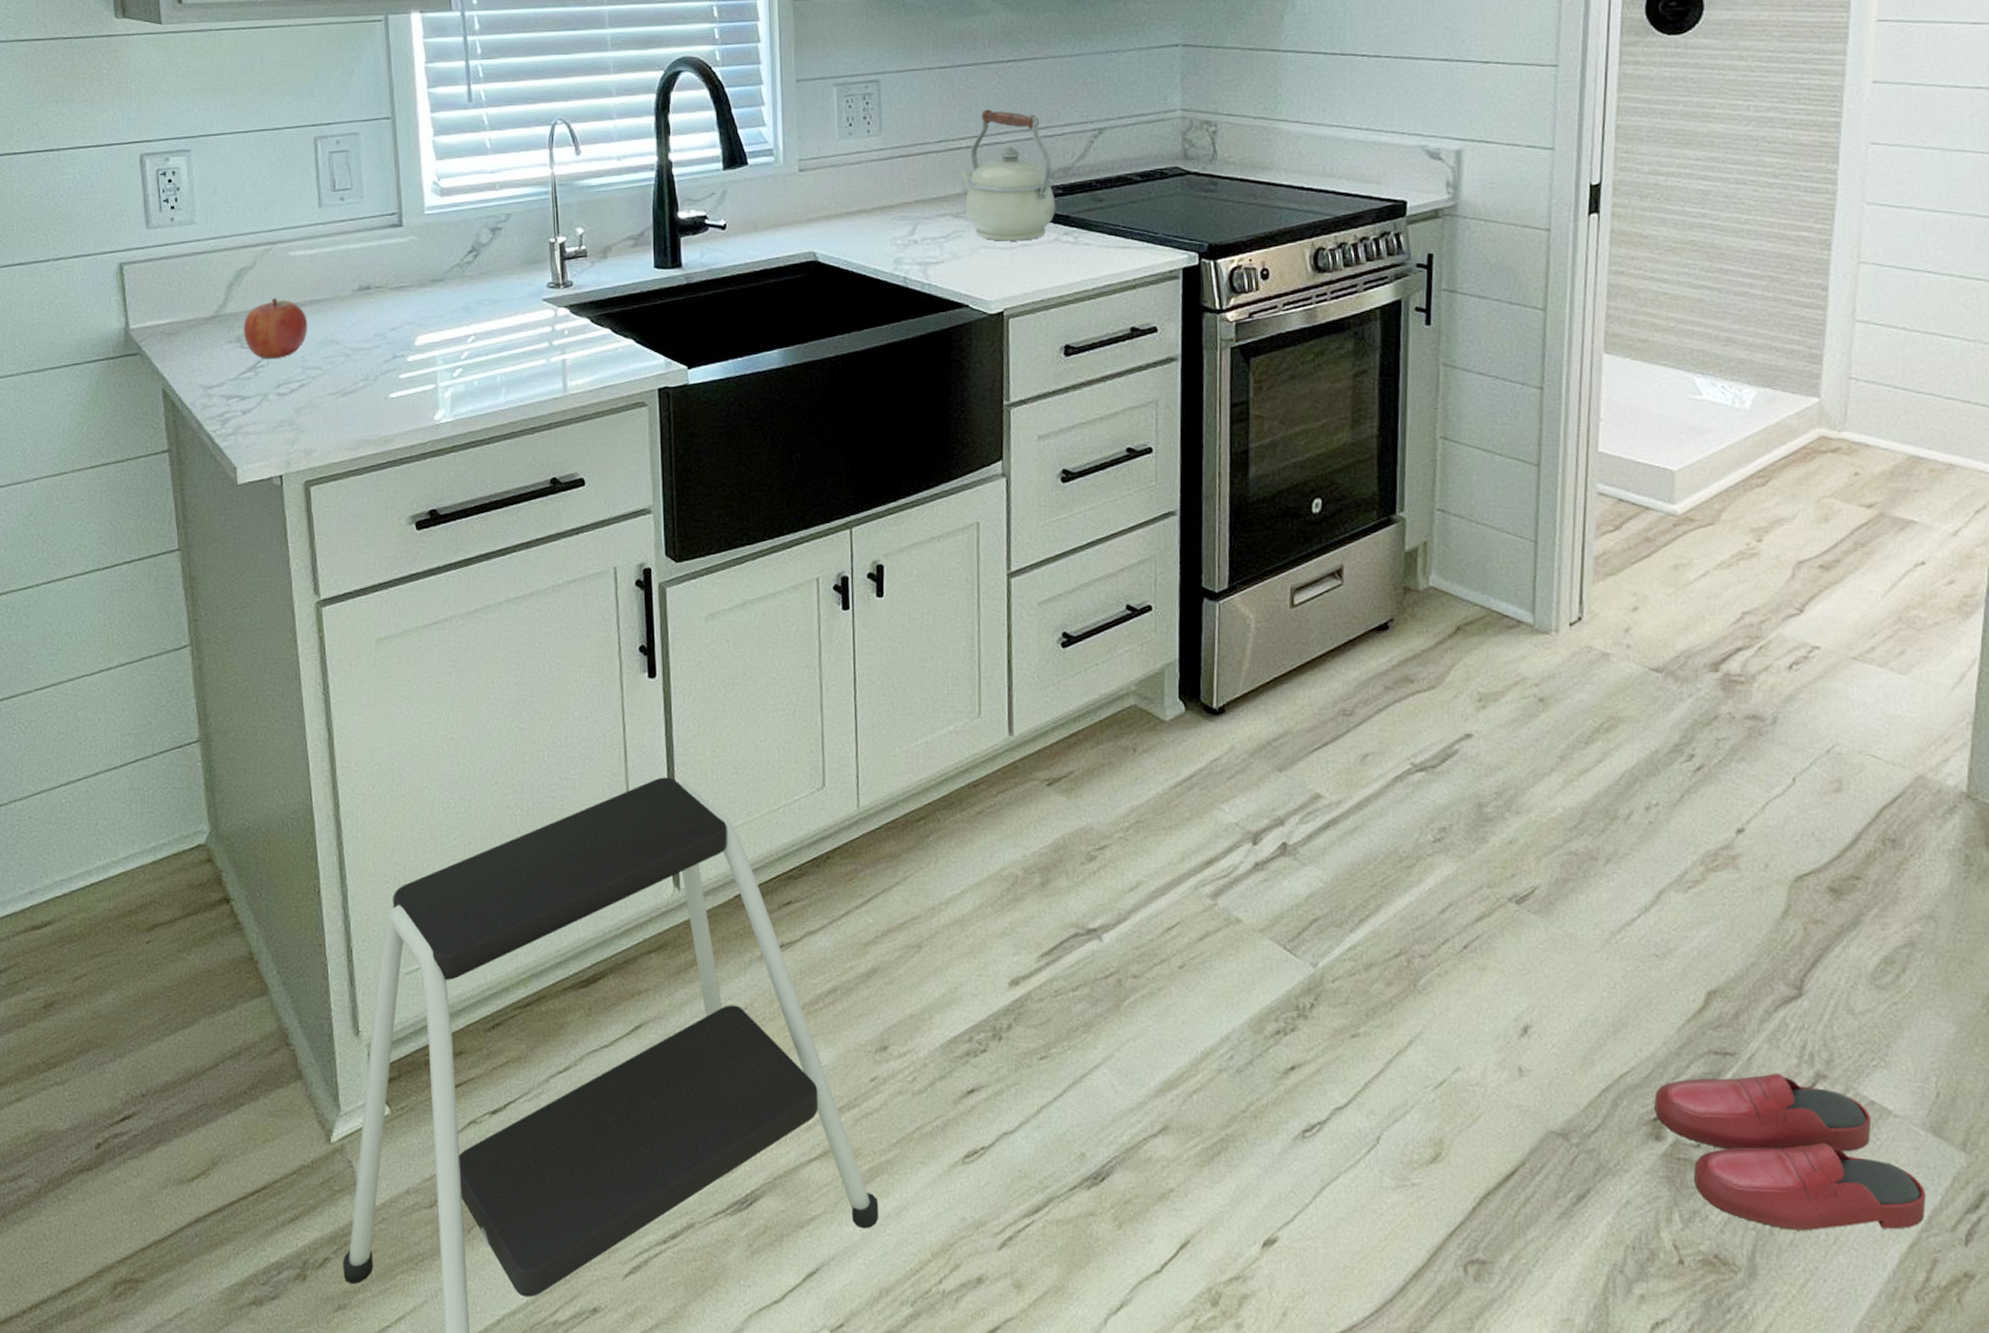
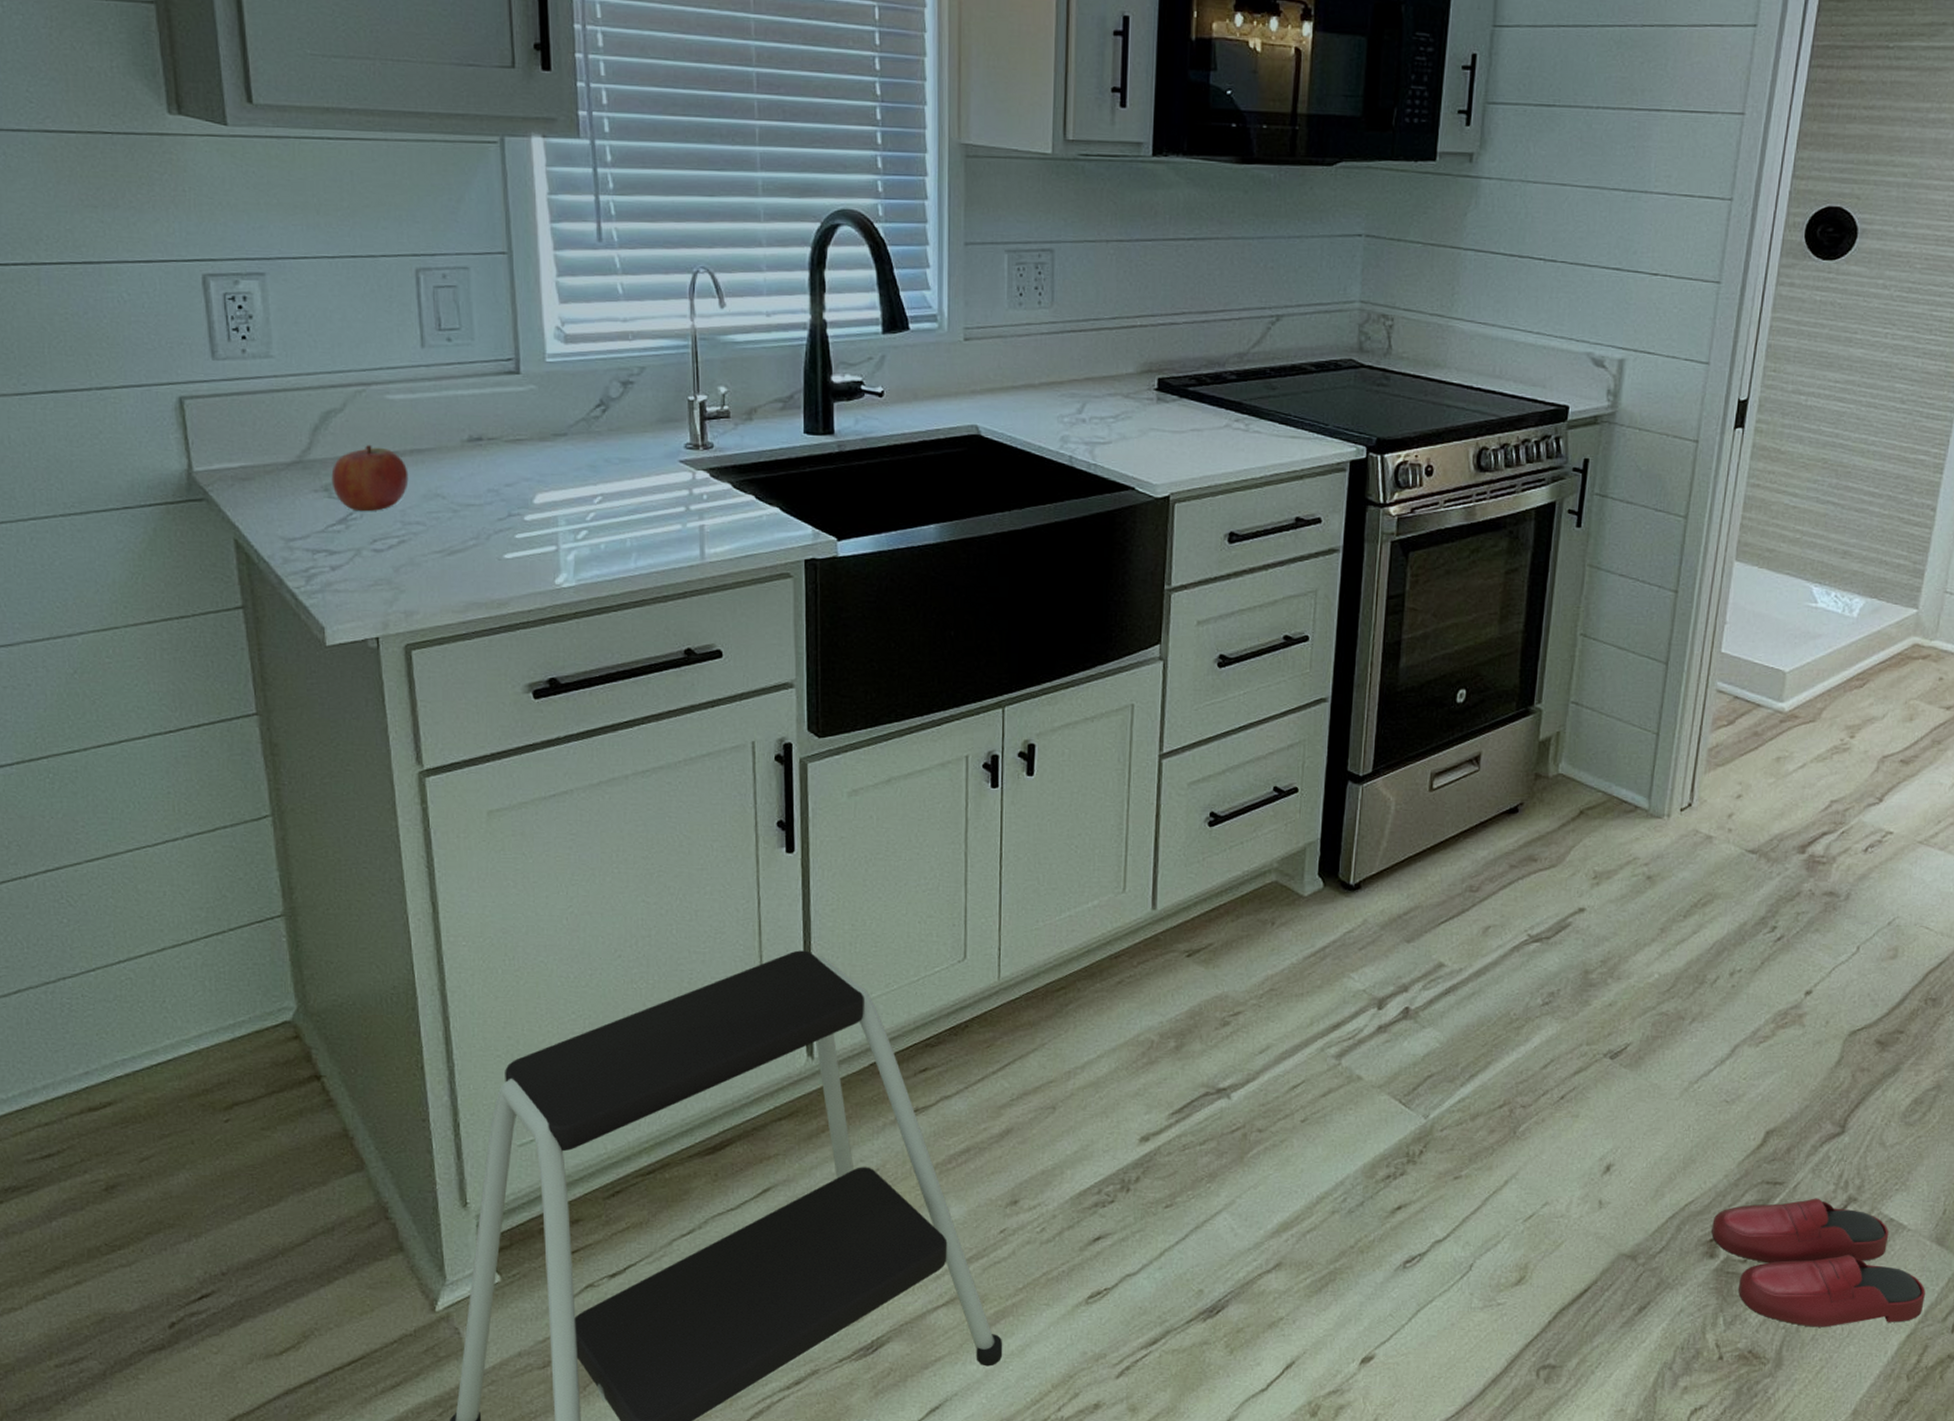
kettle: present [961,109,1056,241] -> none [1134,287,1229,426]

